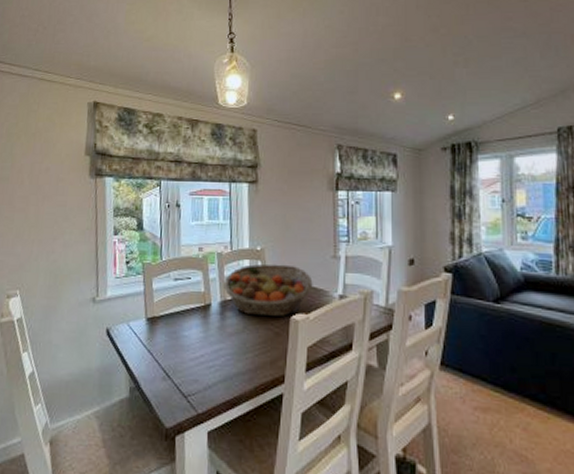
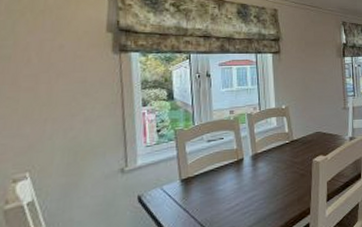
fruit basket: present [224,264,313,317] -> none [254,118,329,164]

